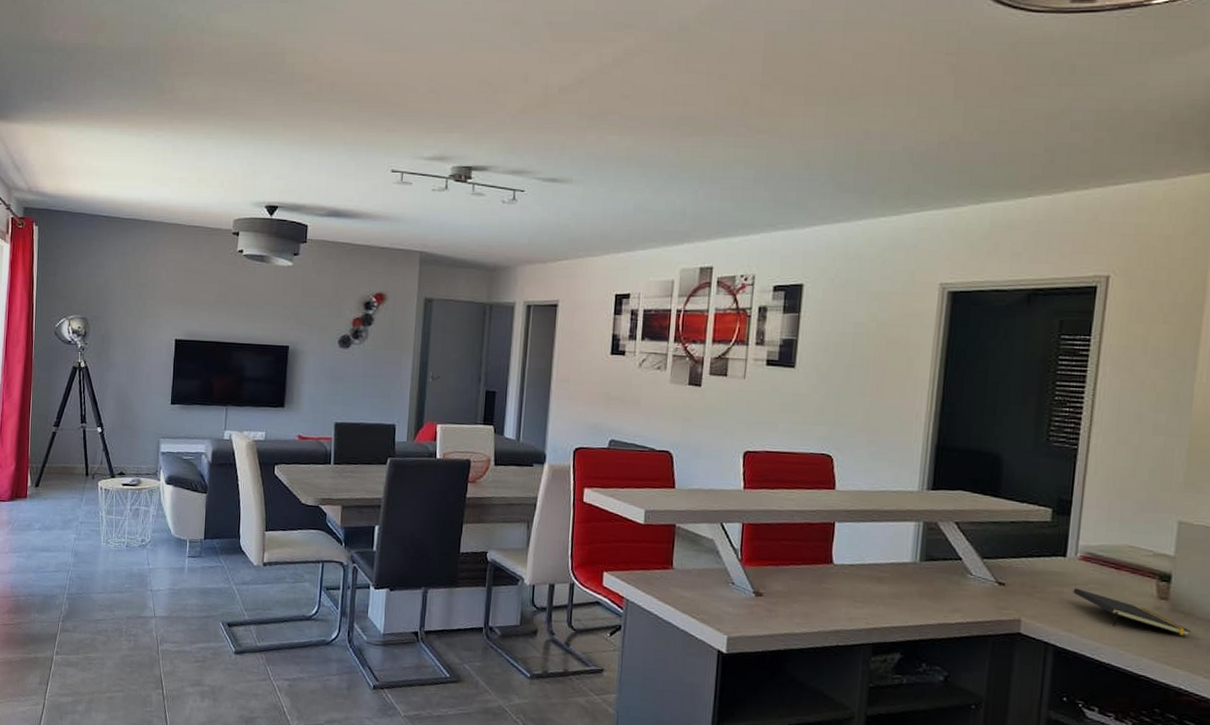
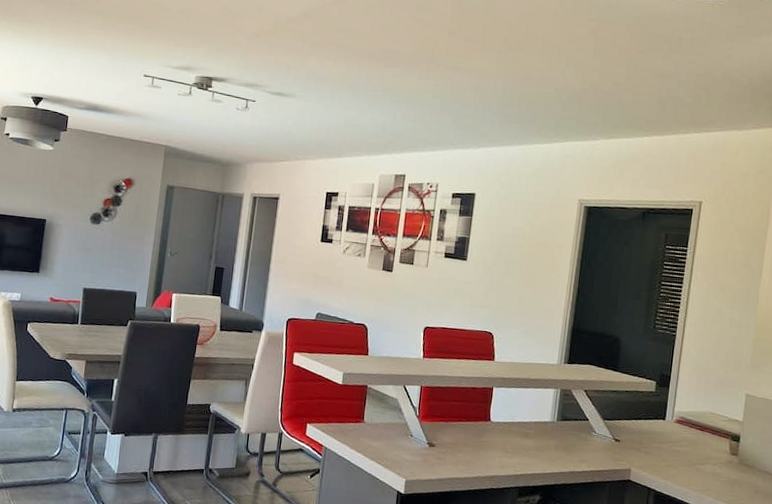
notepad: present [1073,588,1191,637] -> none [669,444,753,485]

